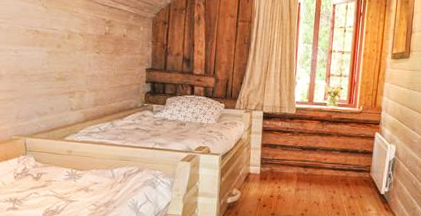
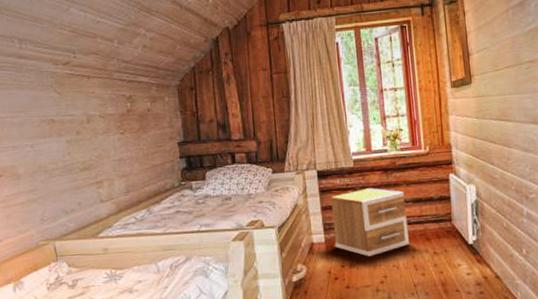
nightstand: none [268,134,335,192] -> present [330,188,409,257]

